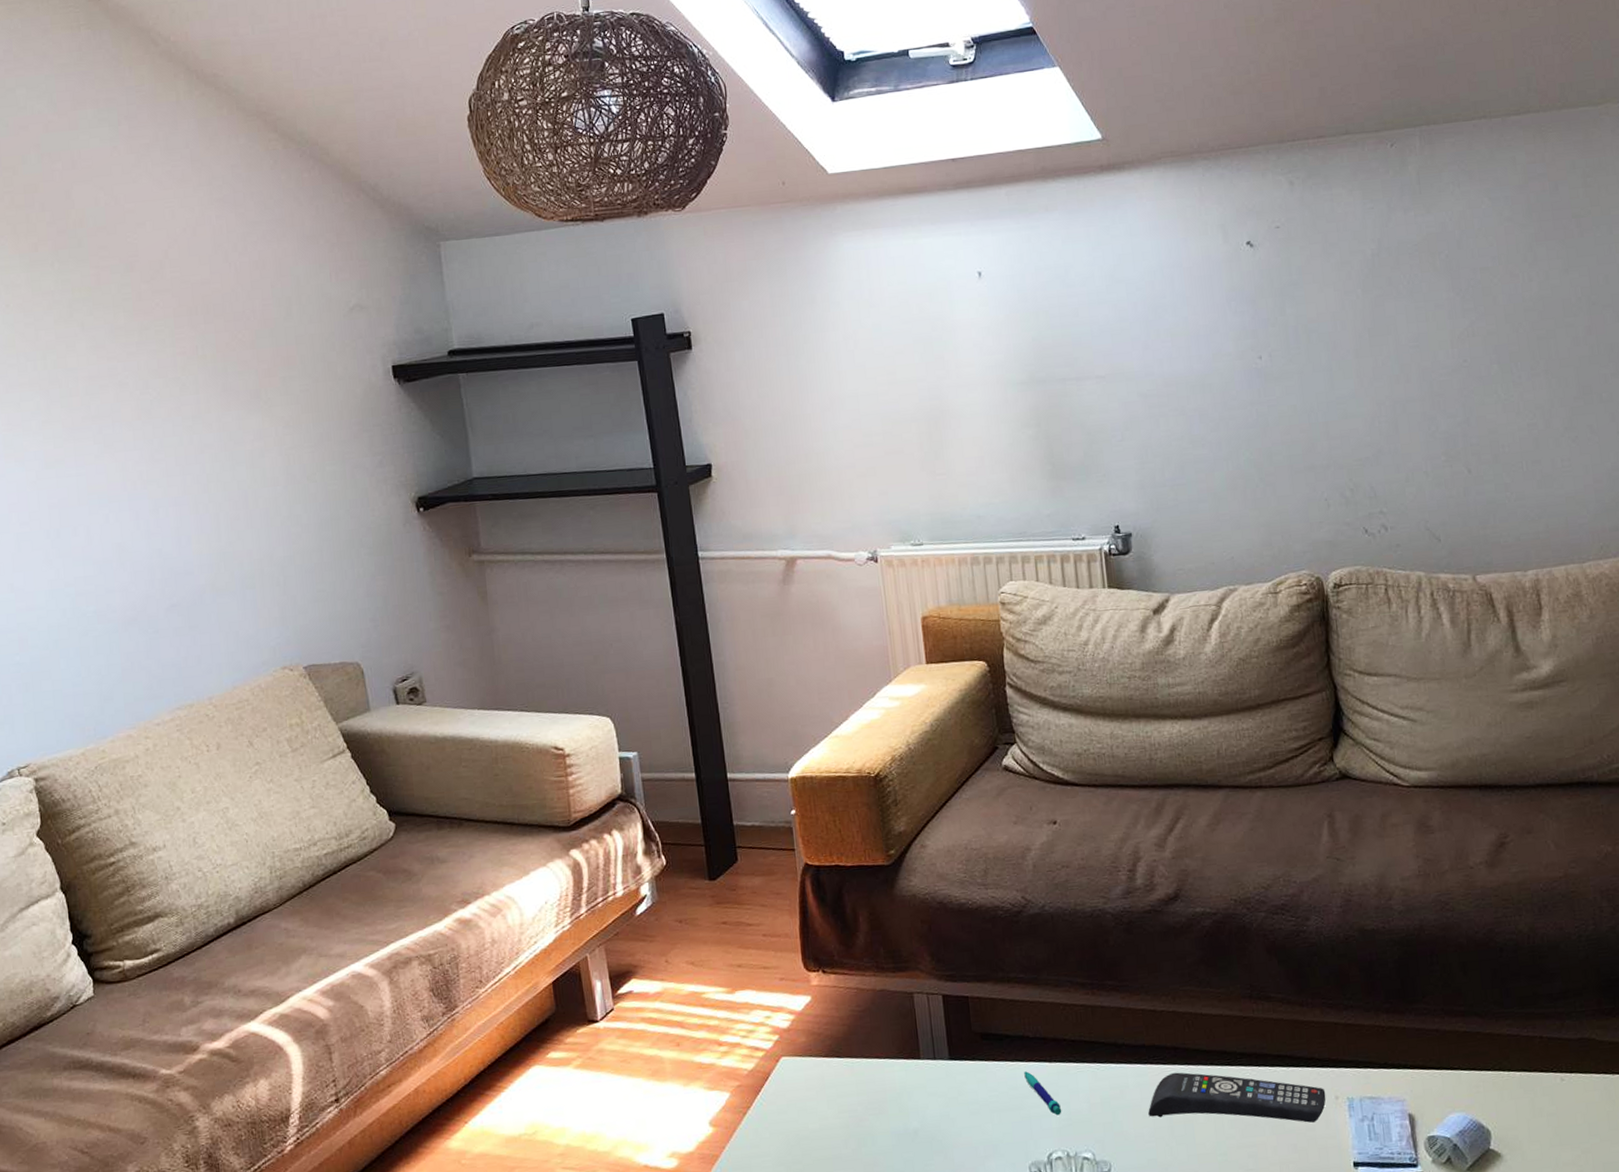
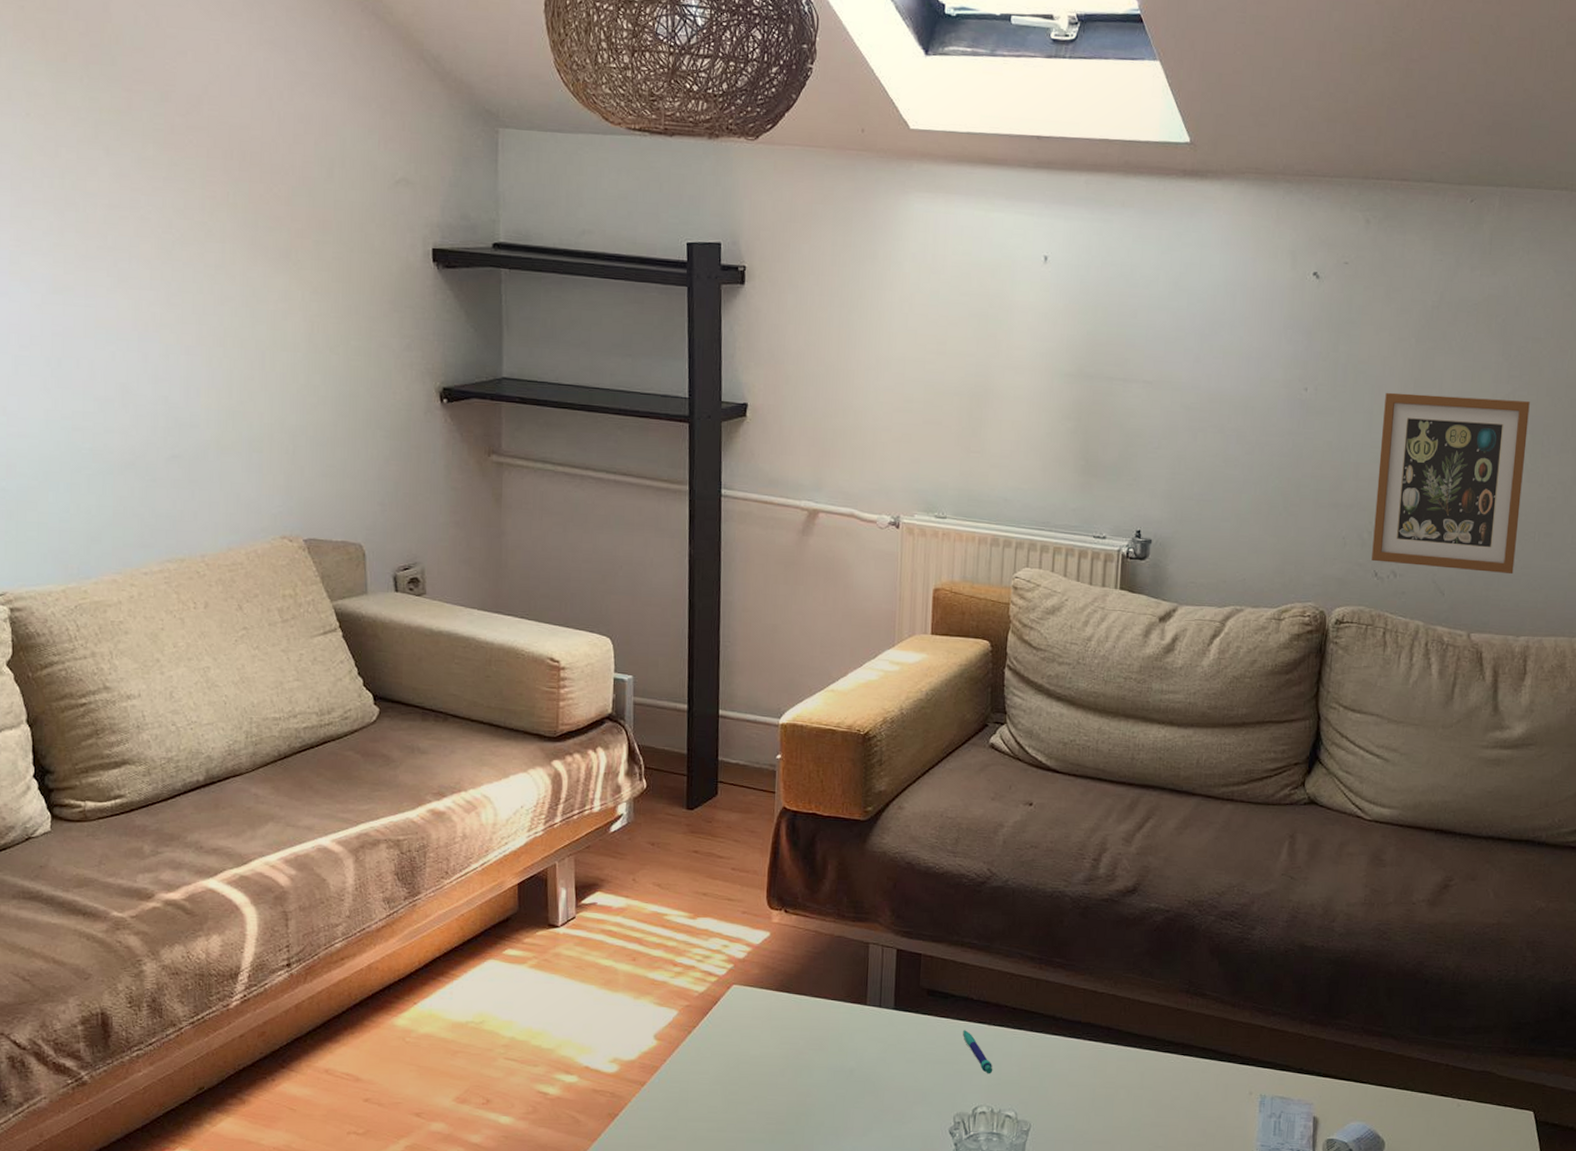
remote control: present [1148,1072,1326,1123] -> none [1073,1050,1241,1112]
picture frame: none [1341,332,1508,519] -> present [1371,392,1530,574]

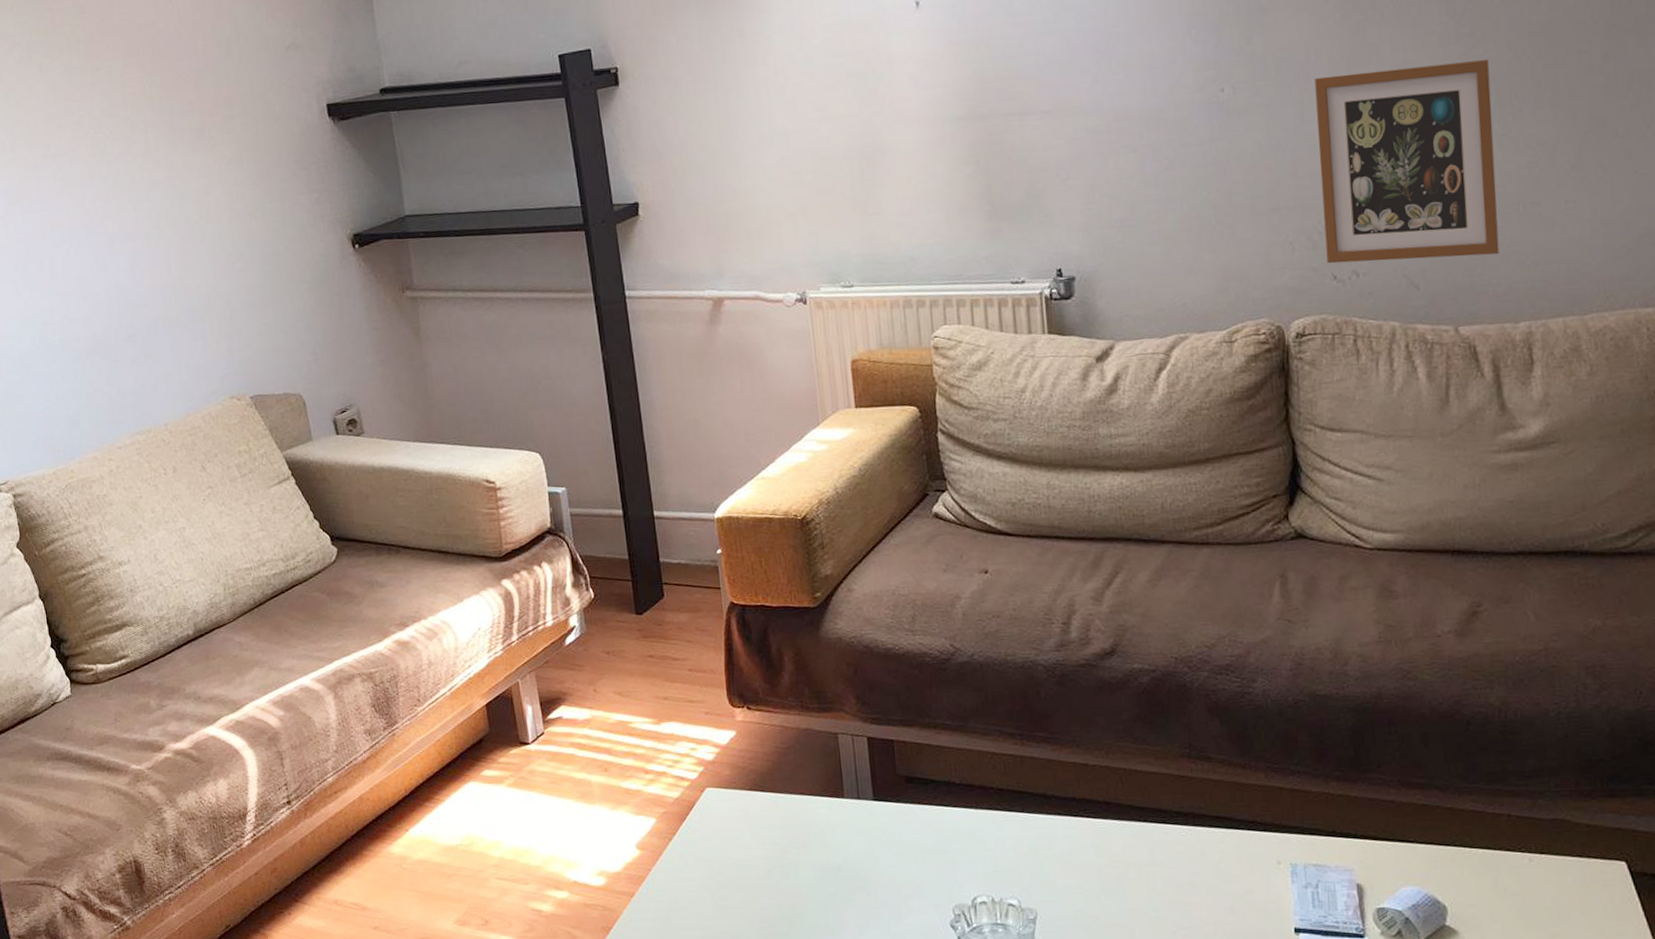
pen: present [963,1030,993,1074] -> none [949,816,988,861]

